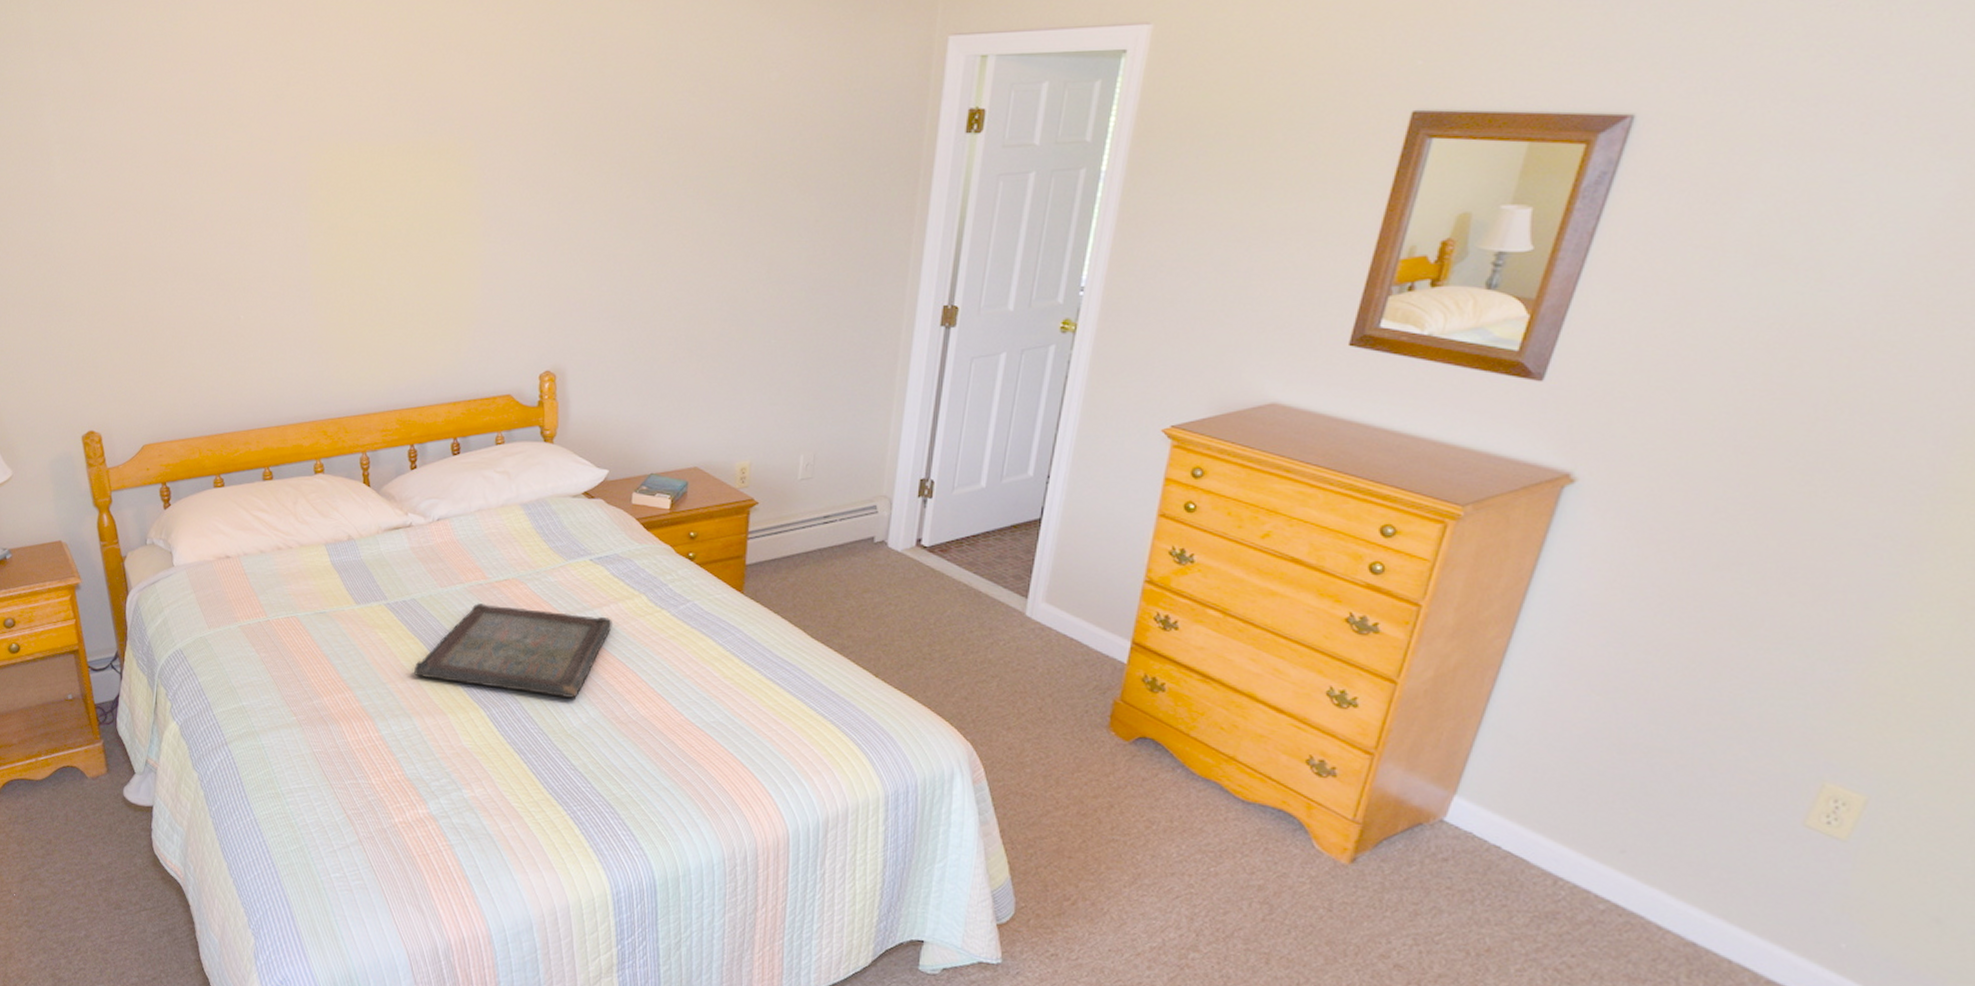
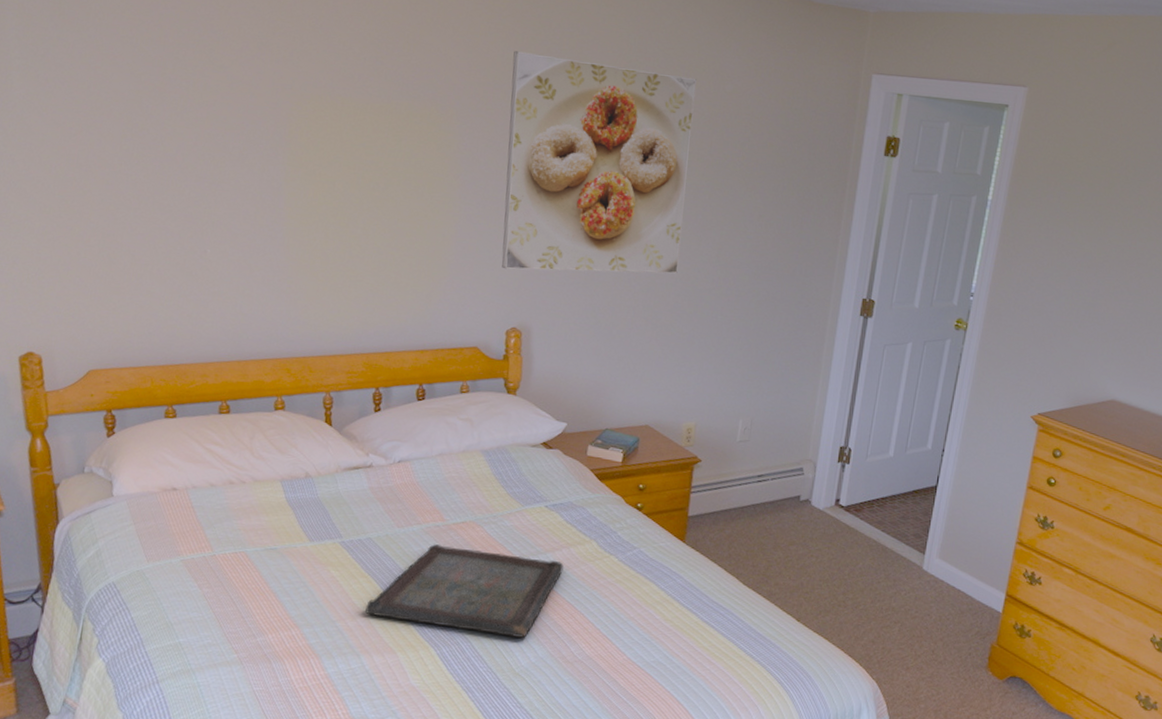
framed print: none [531,66,736,309] -> present [502,51,697,274]

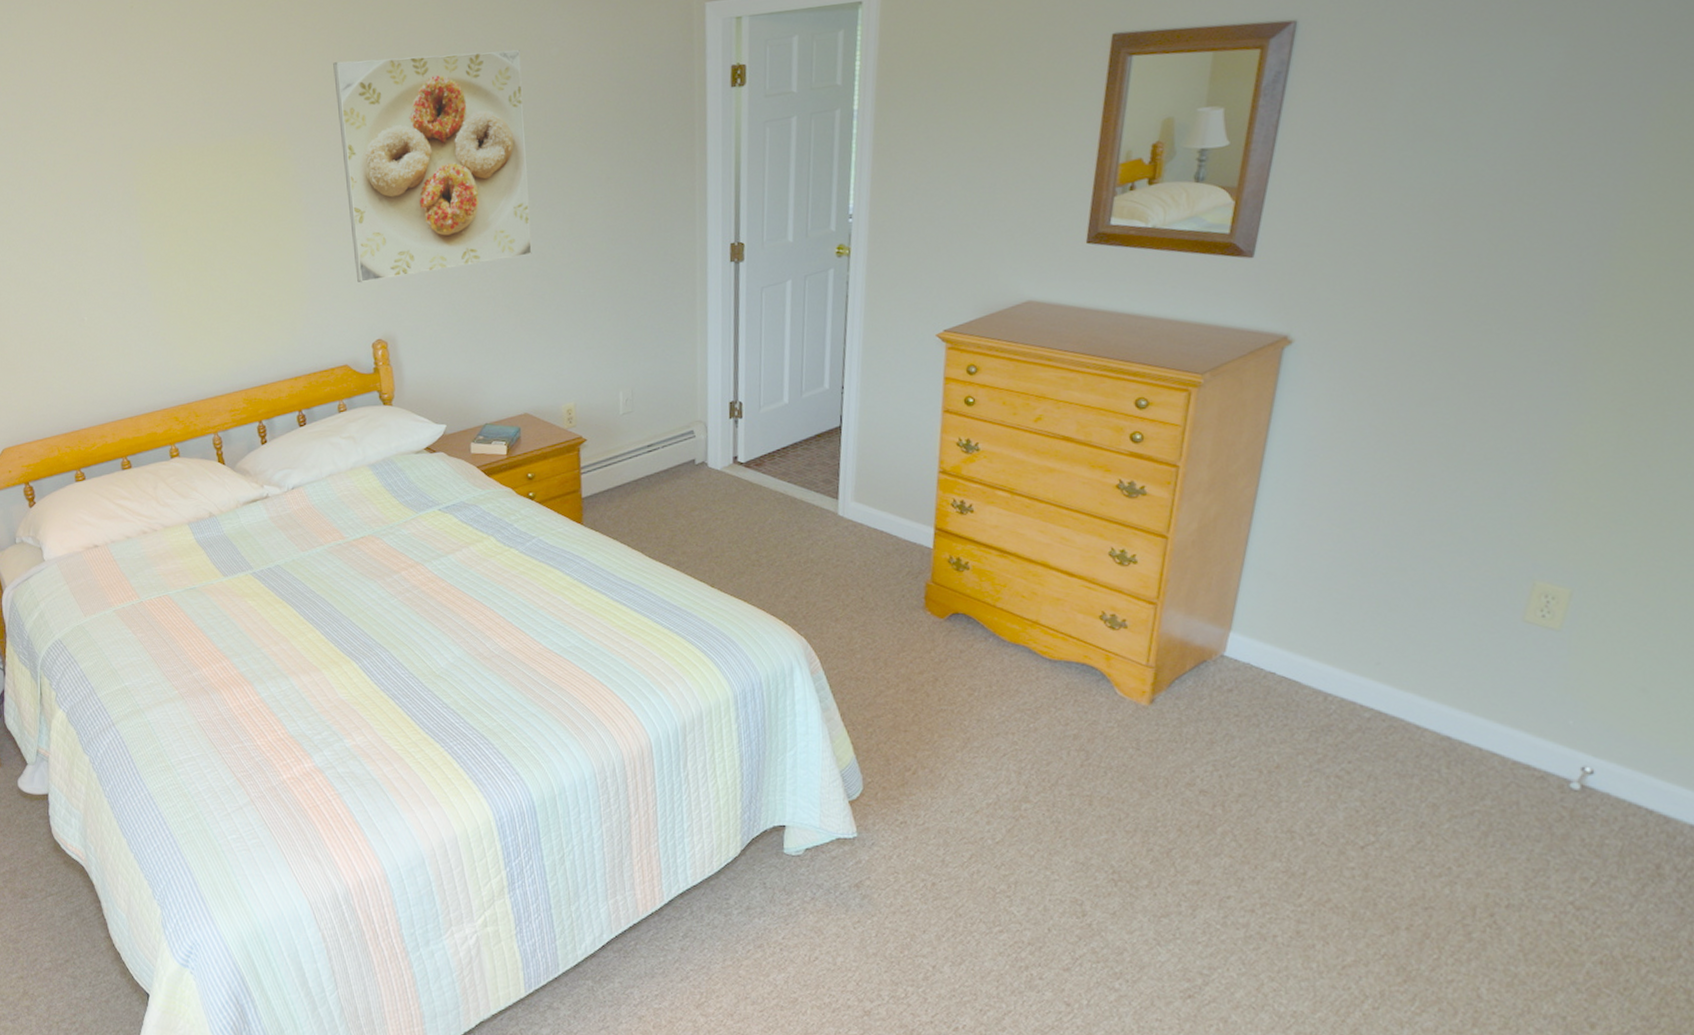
serving tray: present [365,544,564,638] -> none [286,561,466,641]

